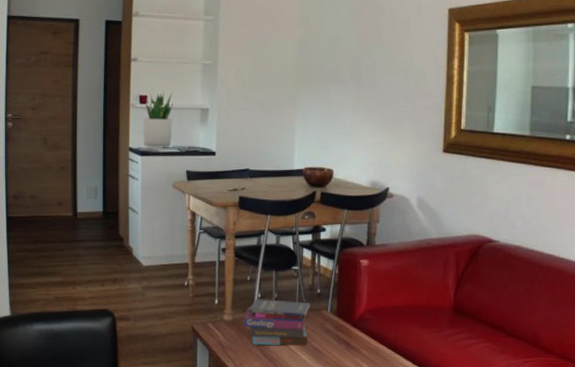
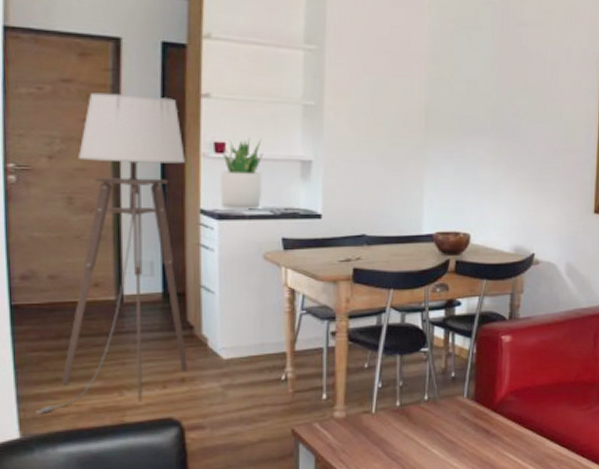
floor lamp: none [21,61,121,298] -> present [36,92,188,413]
books: present [243,299,310,346] -> none [360,388,442,444]

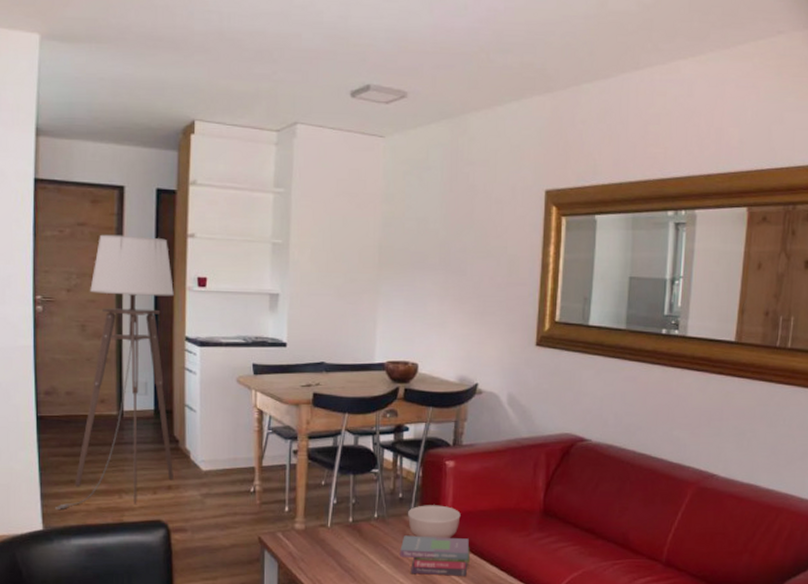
planter: present [220,137,264,210] -> none [202,273,238,338]
books: none [453,415,529,458] -> present [400,535,470,577]
bowl: none [462,382,519,418] -> present [408,505,461,538]

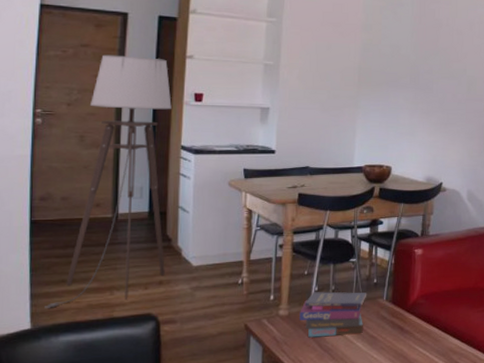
books: none [317,505,391,556] -> present [299,292,366,338]
books: present [400,535,470,577] -> none [374,315,435,350]
bowl: present [408,505,461,538] -> none [382,288,428,317]

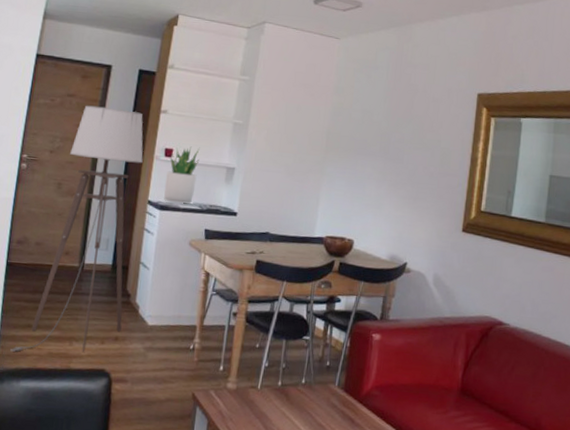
planter: none [197,89,232,146] -> present [164,146,200,204]
books: present [299,292,366,338] -> none [247,368,318,421]

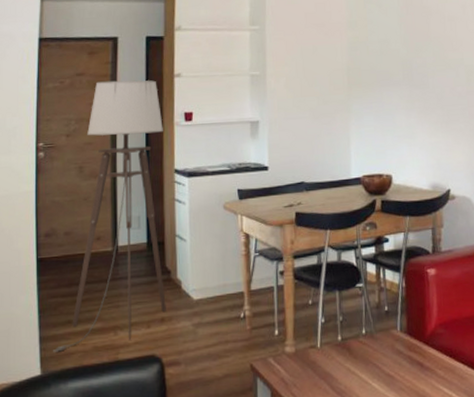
planter: present [164,146,200,204] -> none [189,105,222,168]

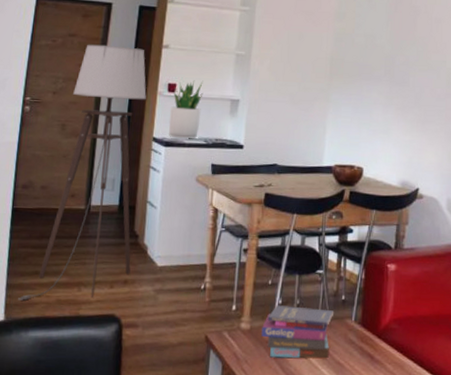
planter: none [189,105,222,168] -> present [168,80,204,139]
books: none [307,322,378,378] -> present [261,305,333,359]

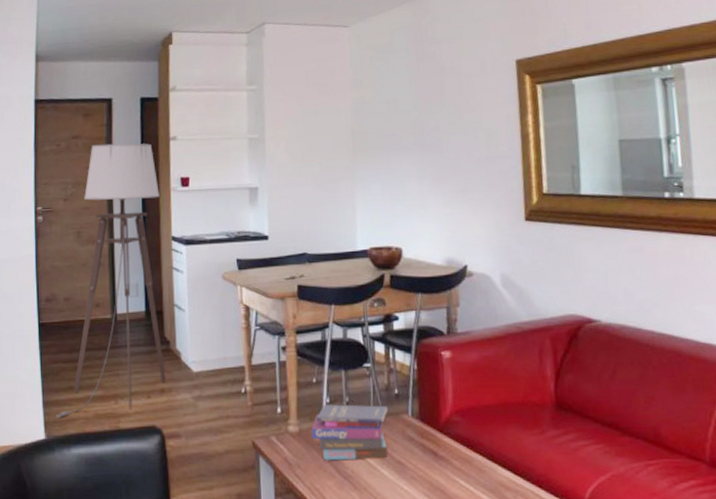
planter: present [168,80,204,139] -> none [186,170,219,235]

